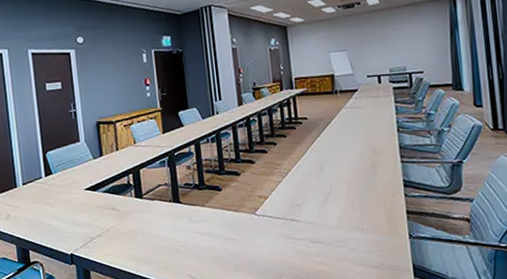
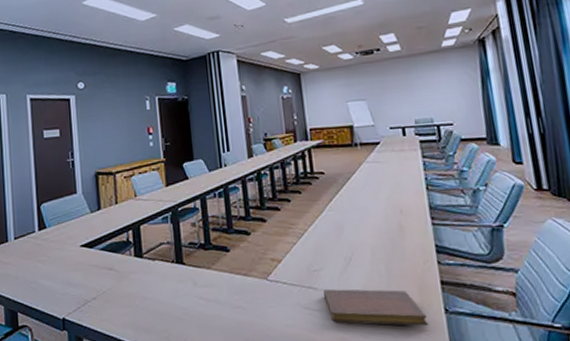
notebook: none [304,219,395,250] -> present [322,289,429,326]

